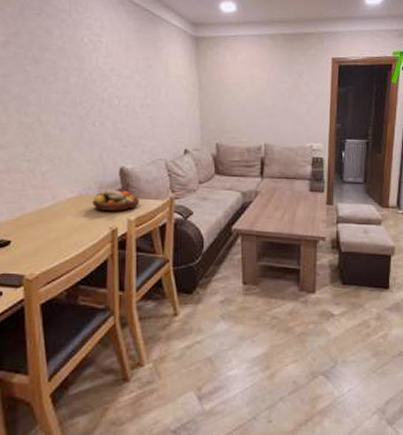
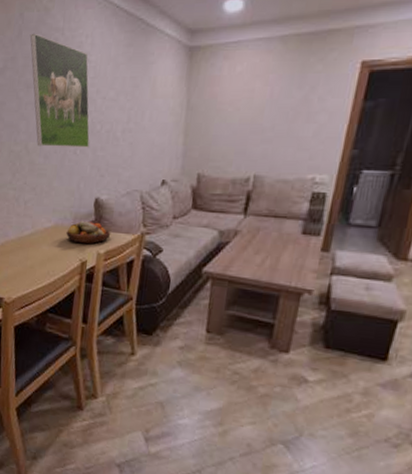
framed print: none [33,12,108,120] -> present [30,33,90,148]

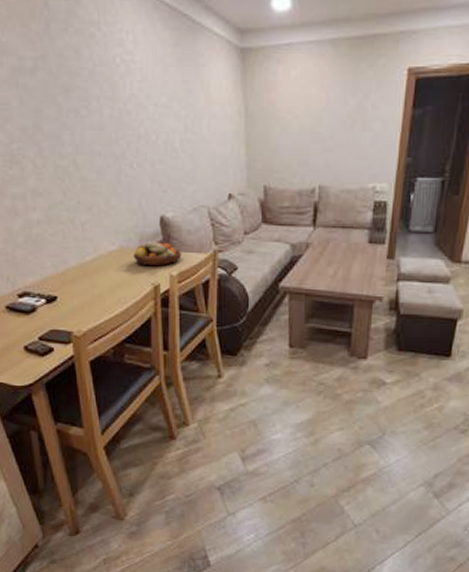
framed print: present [30,33,90,148] -> none [60,26,146,161]

